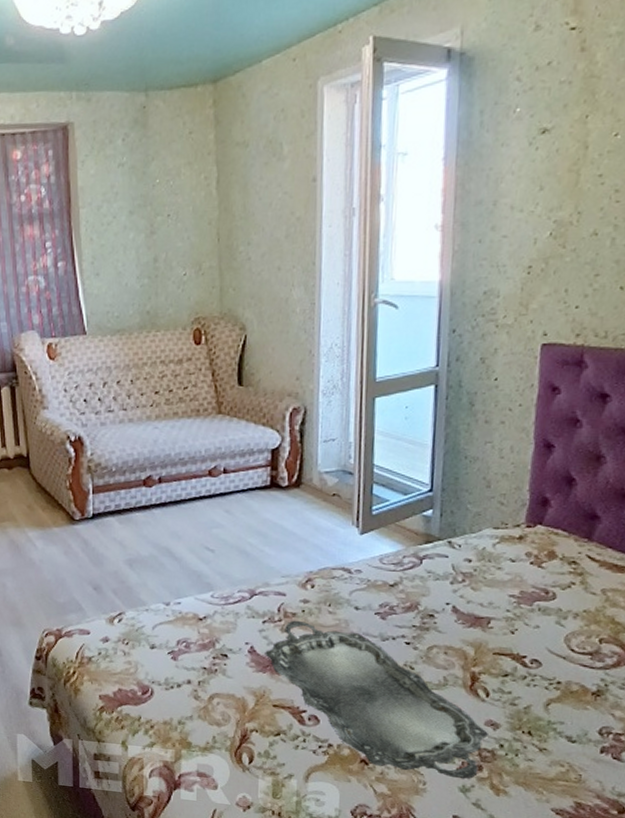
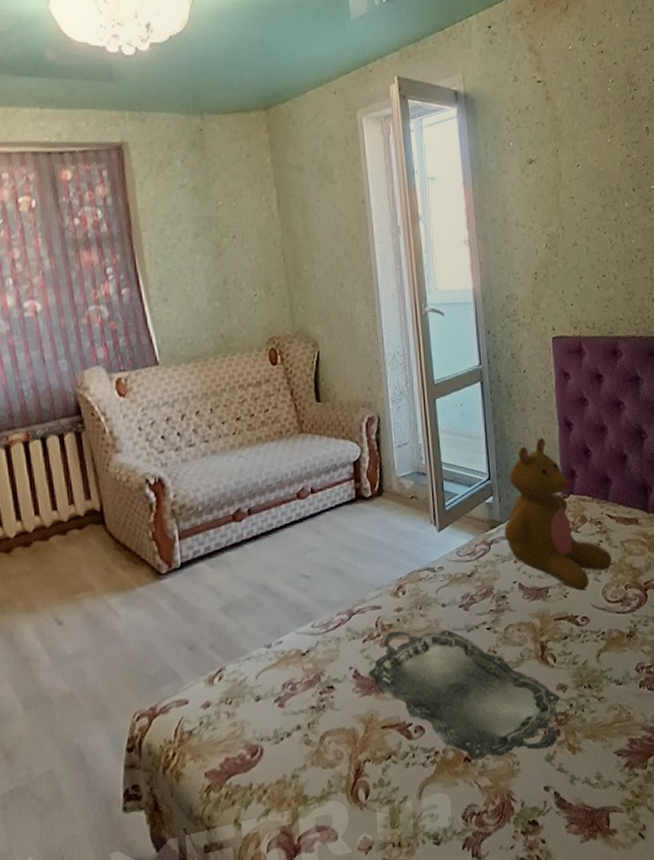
teddy bear: none [442,455,585,631] -> present [504,437,612,590]

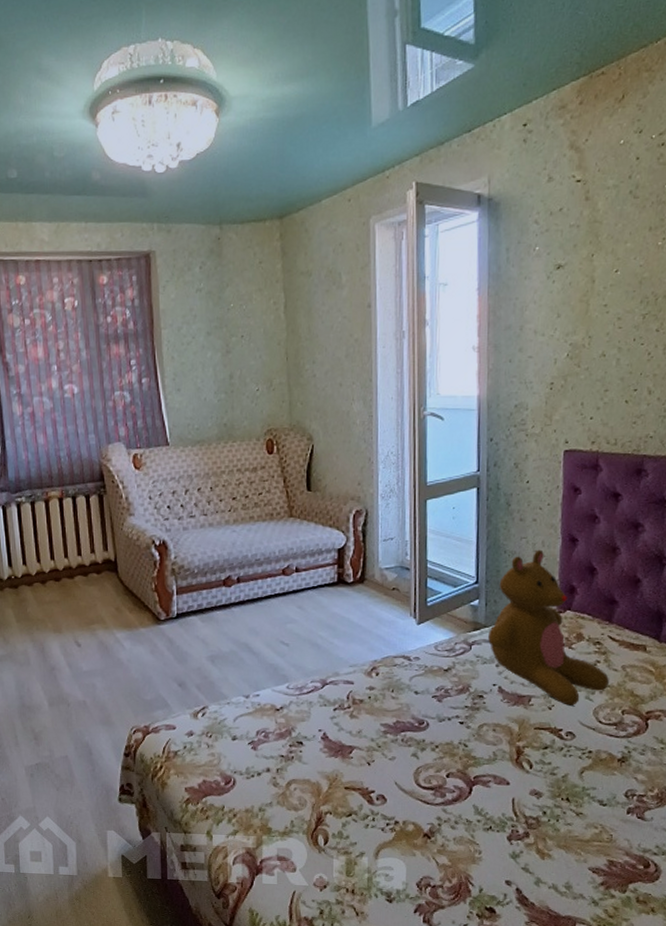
serving tray: present [368,630,560,760] -> none [336,706,533,846]

